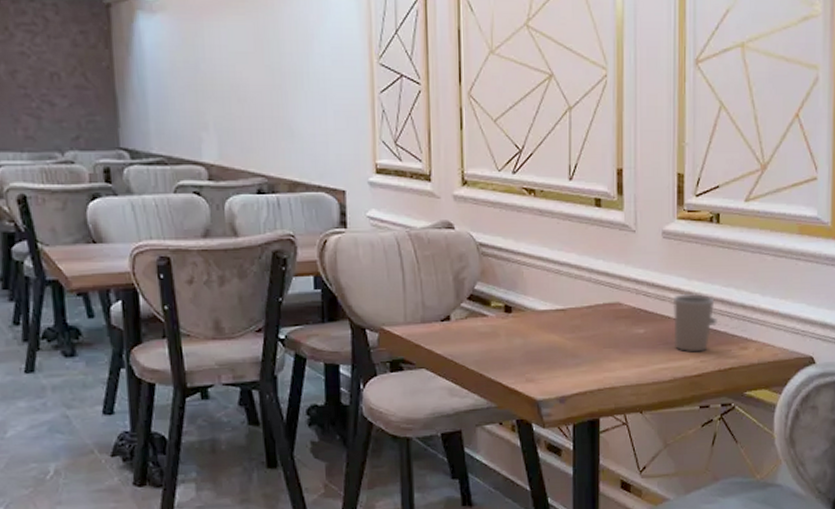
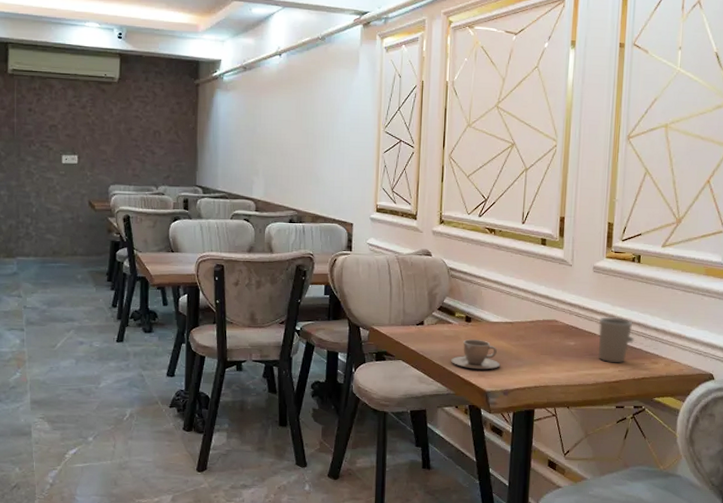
cup: none [488,335,553,373] -> present [450,339,501,370]

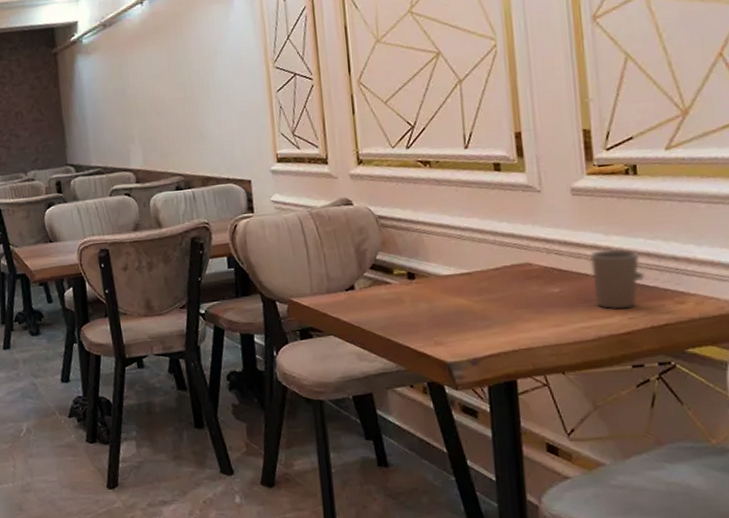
cup: present [450,339,501,370] -> none [395,299,462,337]

